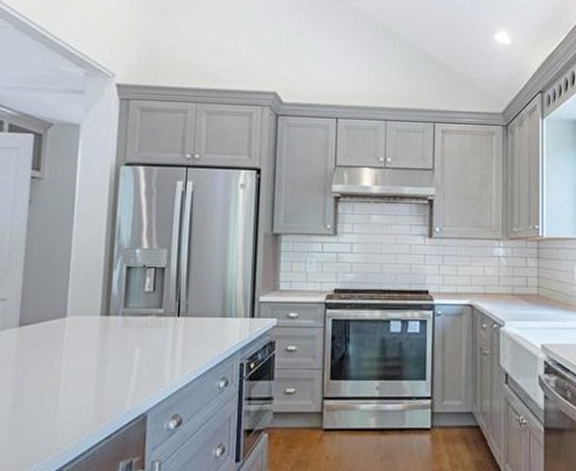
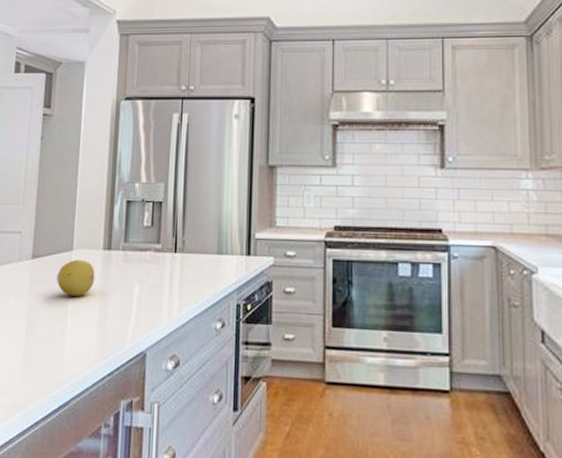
fruit: none [48,326,92,363] -> present [57,260,95,296]

